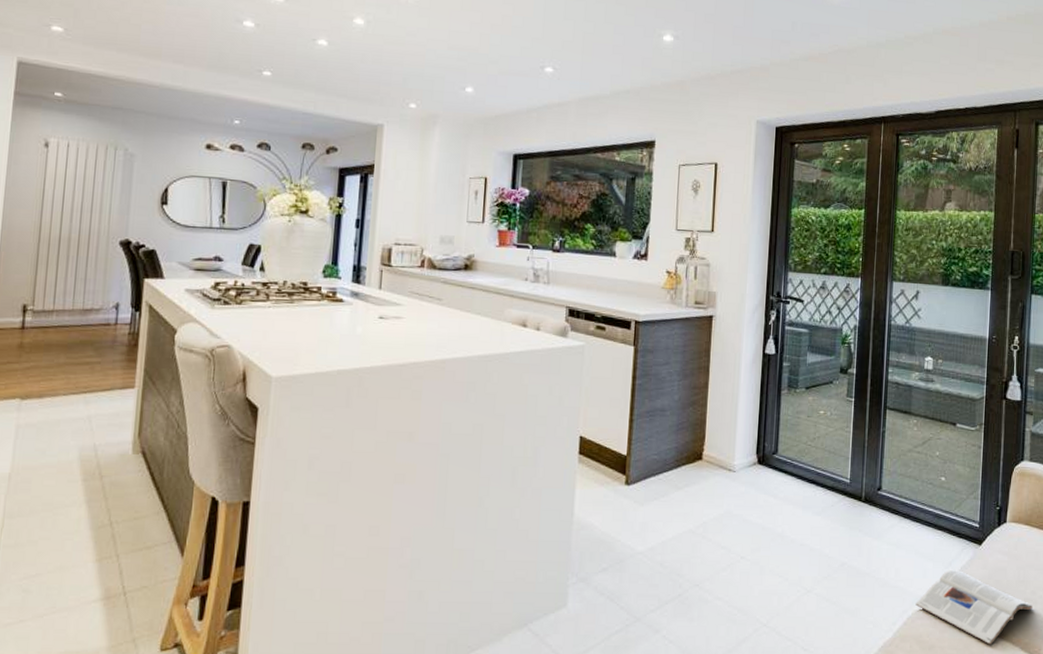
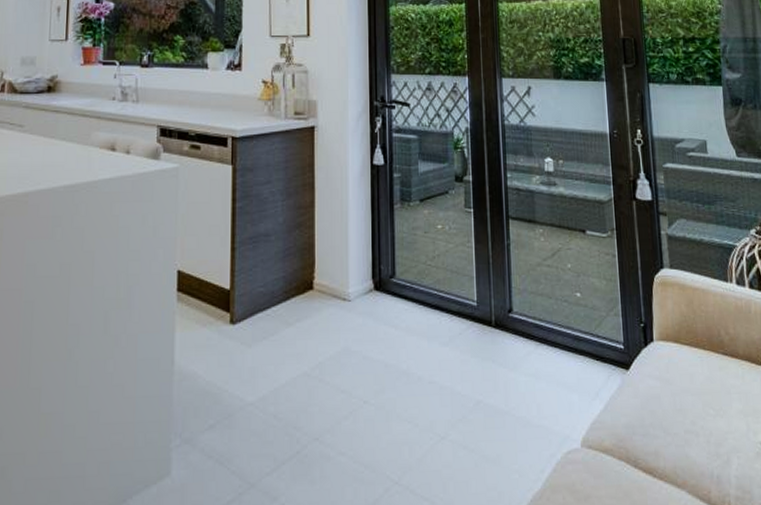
magazine: present [915,569,1033,645] -> none [564,400,695,490]

